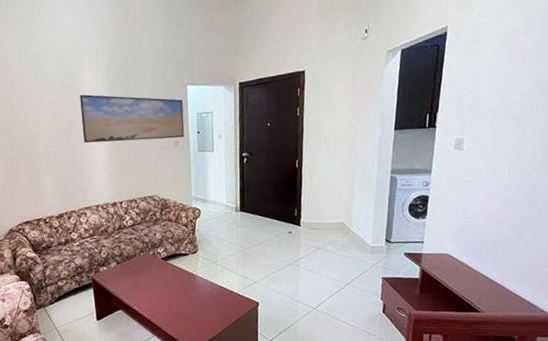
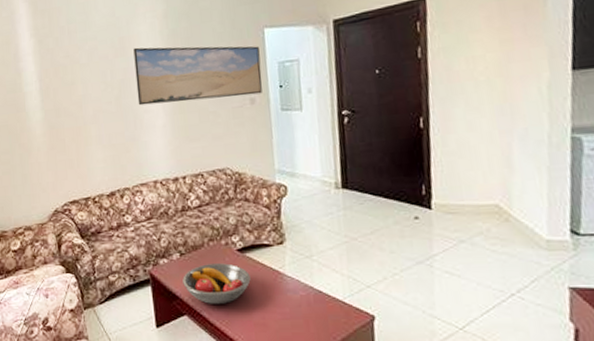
fruit bowl: none [118,269,171,300] -> present [182,263,251,304]

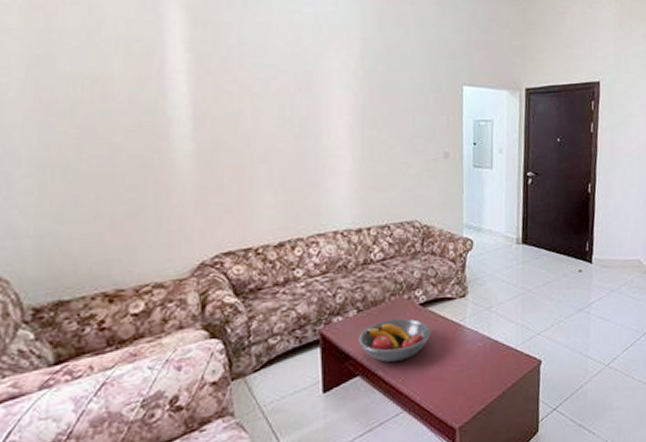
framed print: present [133,46,262,106] -> none [321,84,458,149]

